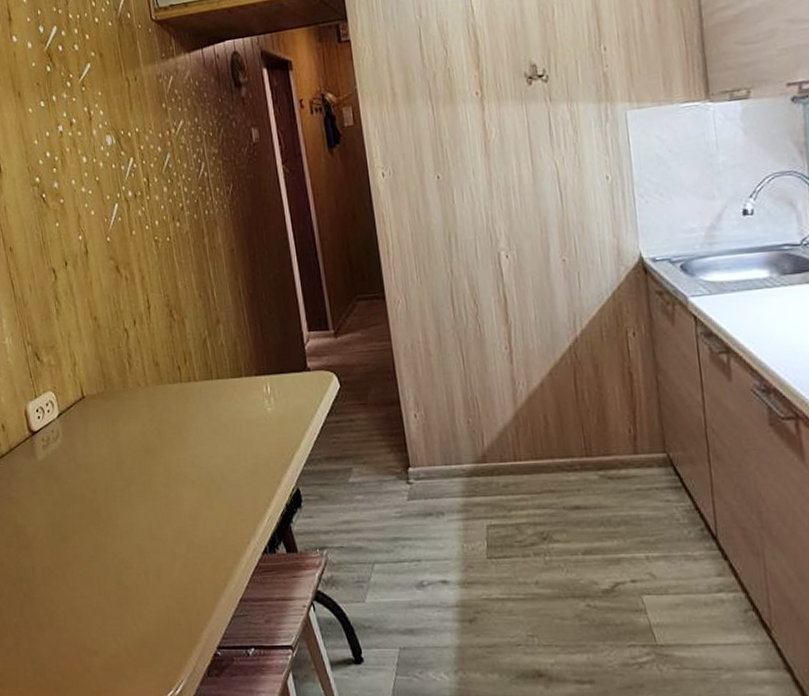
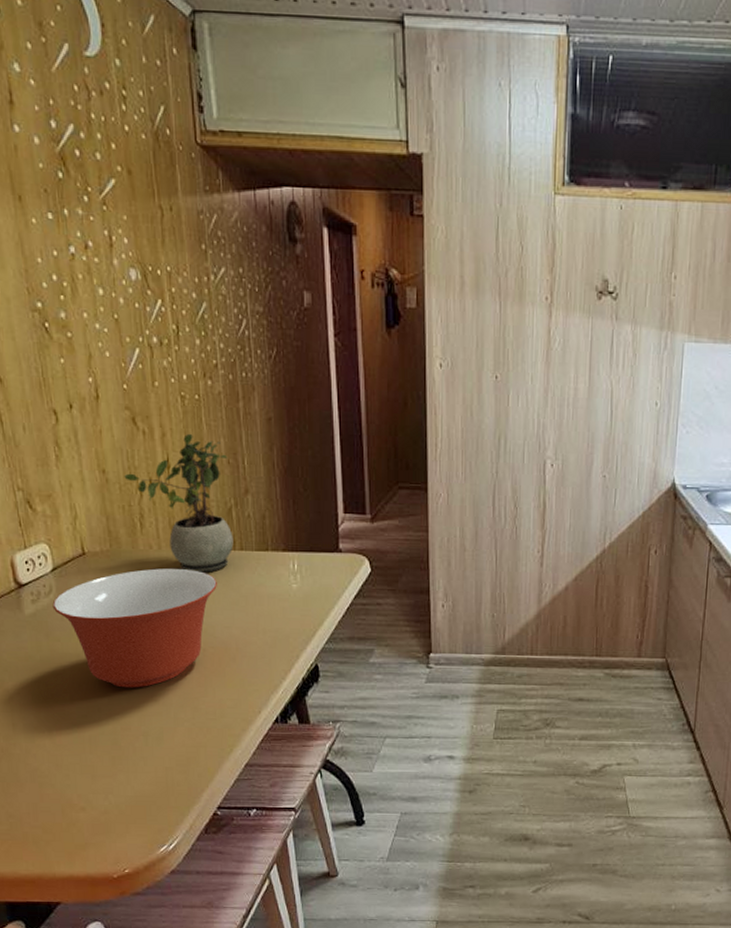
mixing bowl: none [60,403,199,526] -> present [52,568,217,688]
potted plant: none [112,274,211,405] -> present [124,434,234,573]

